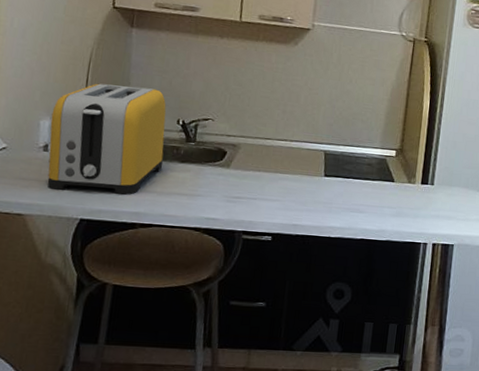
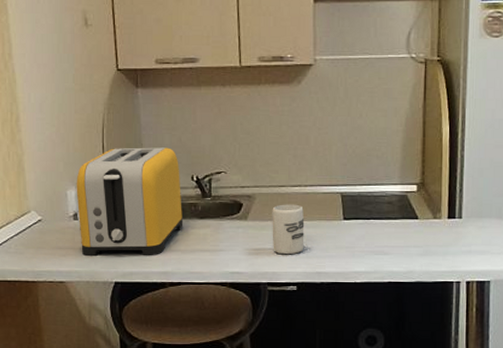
cup: none [252,156,287,206] -> present [272,204,305,255]

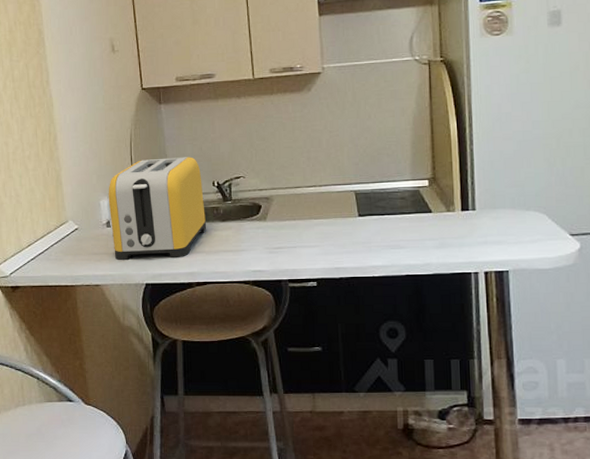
cup: present [272,204,305,255] -> none [289,204,322,252]

